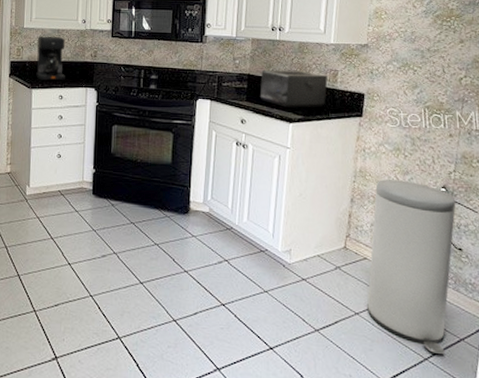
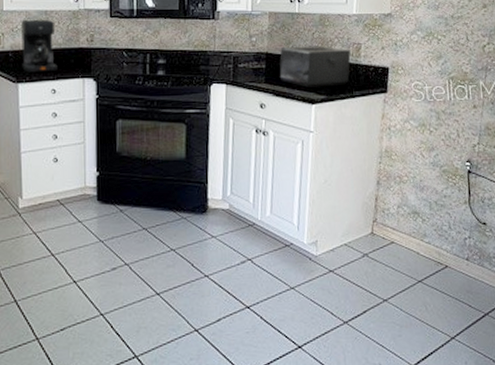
pedal bin: present [367,179,456,354] -> none [395,157,480,331]

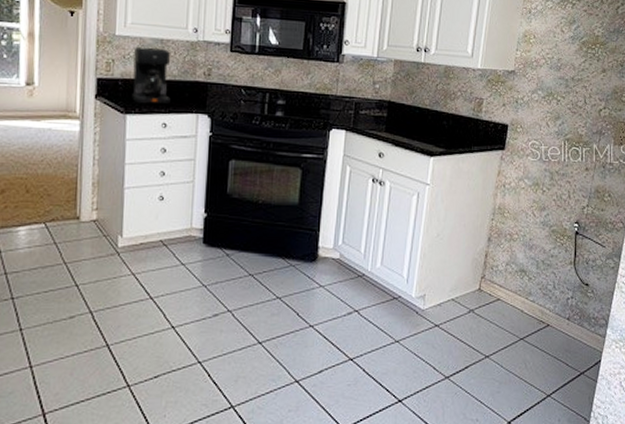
toaster: present [279,45,351,88] -> none [400,96,472,140]

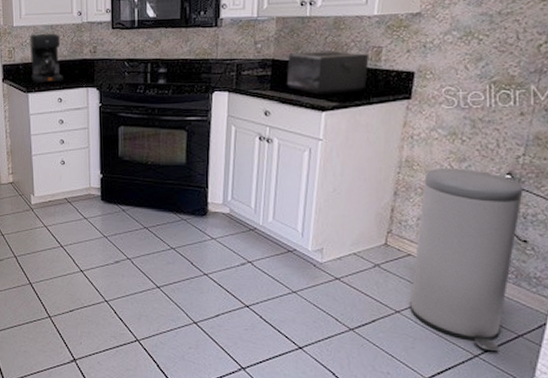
toaster: none [400,96,472,140] -> present [286,50,369,94]
pedal bin: none [498,216,587,389] -> present [410,168,523,350]

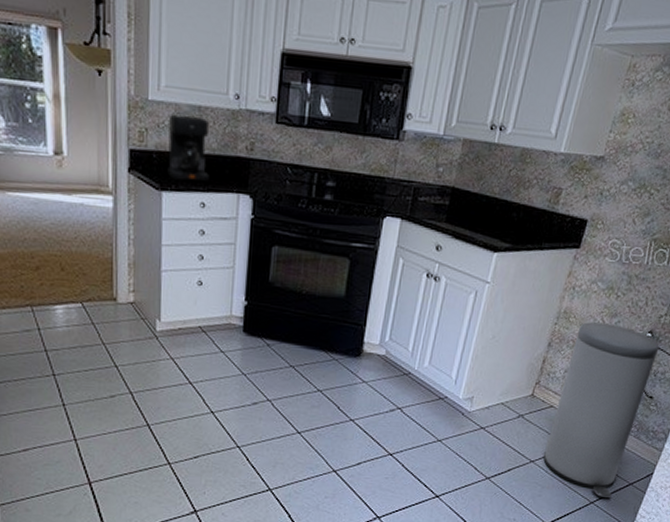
toaster: present [286,50,369,94] -> none [462,182,549,235]

